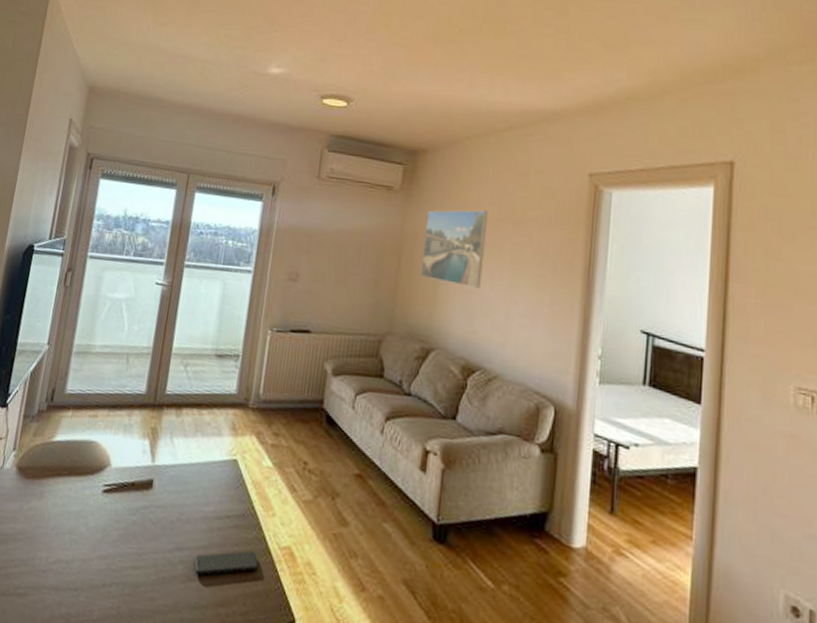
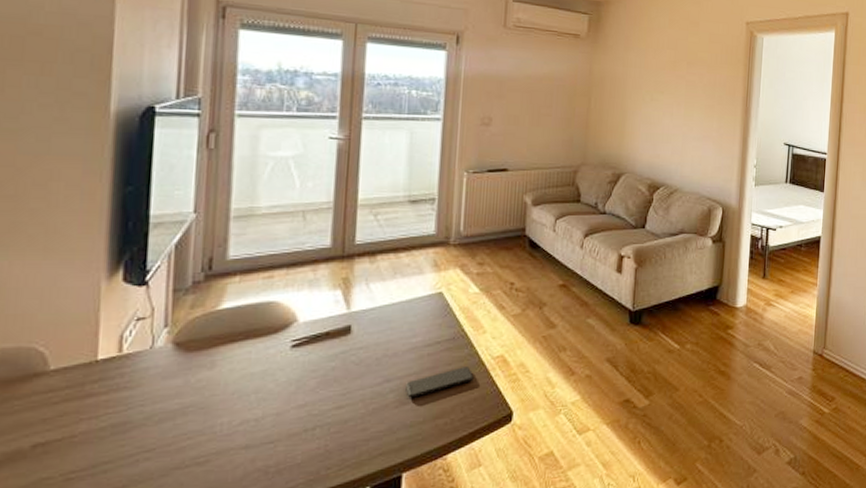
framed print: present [420,210,489,288] -> none [609,54,666,120]

